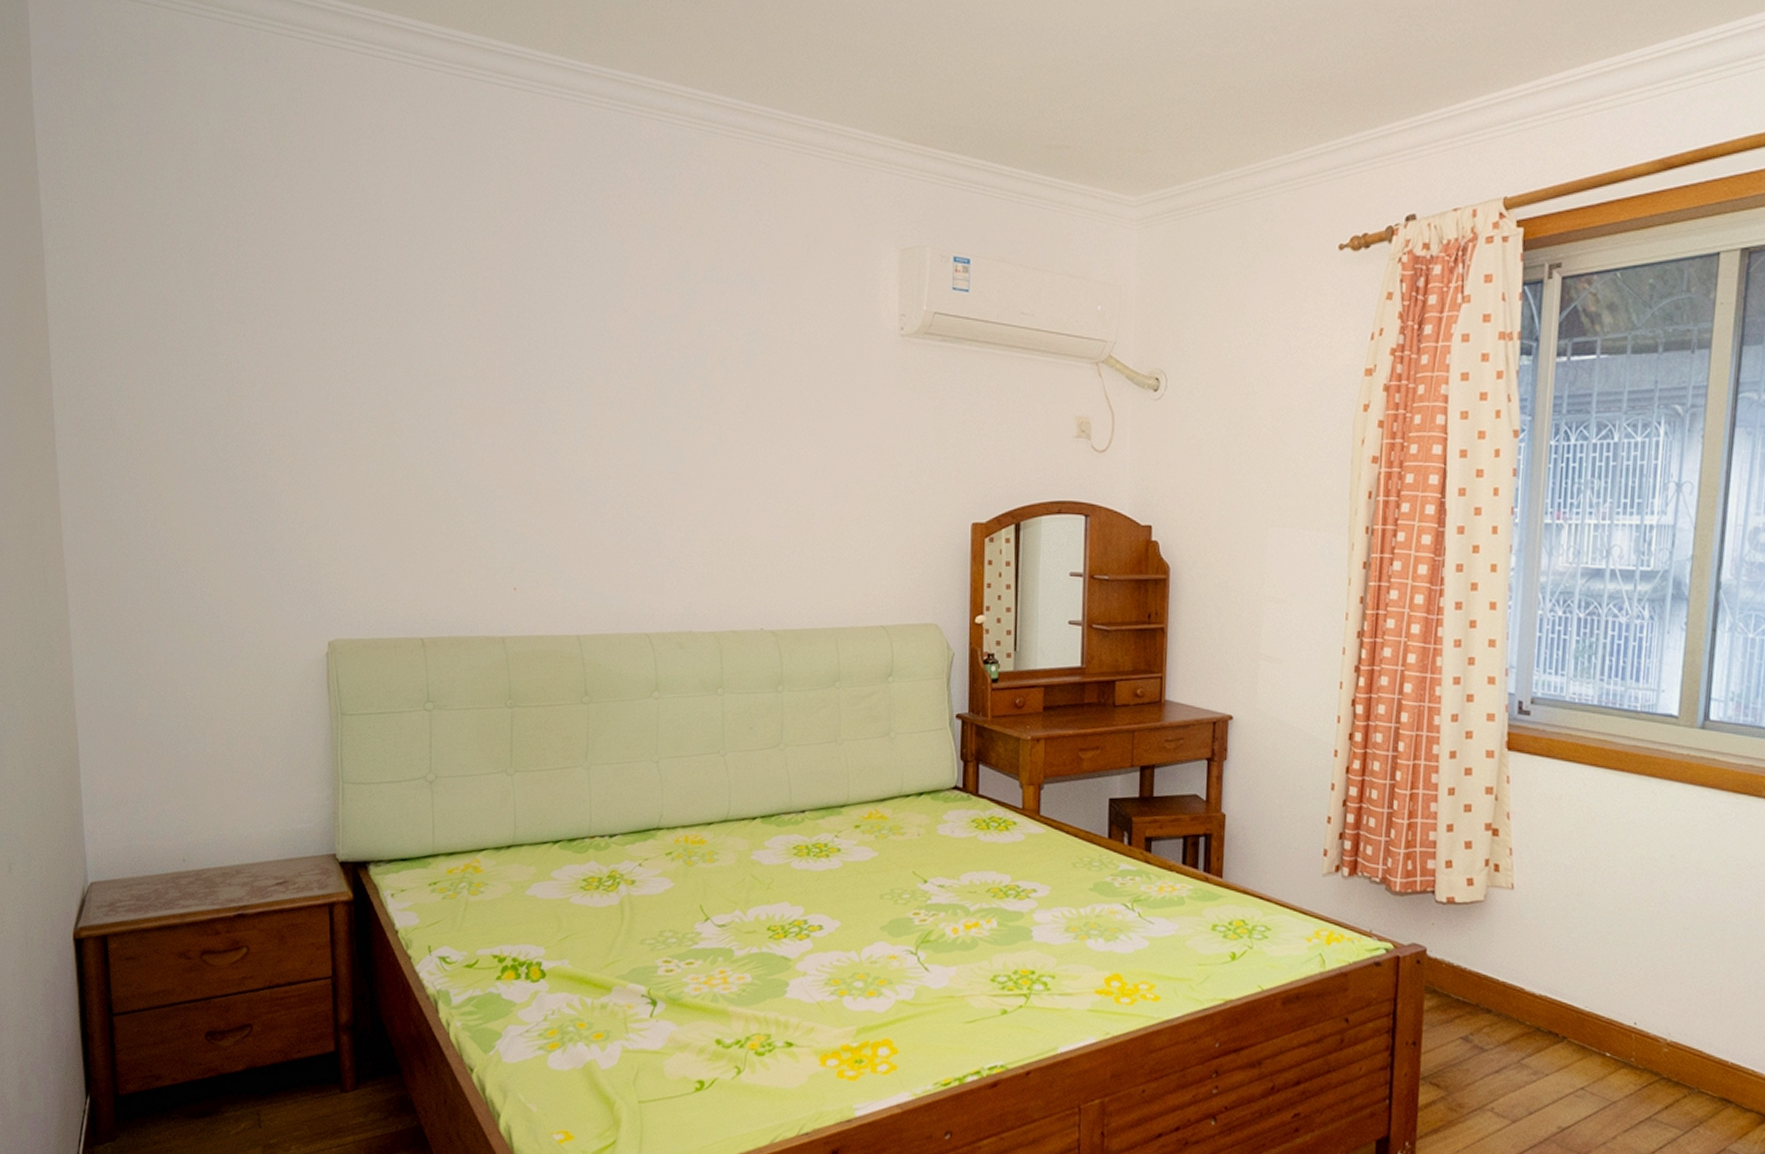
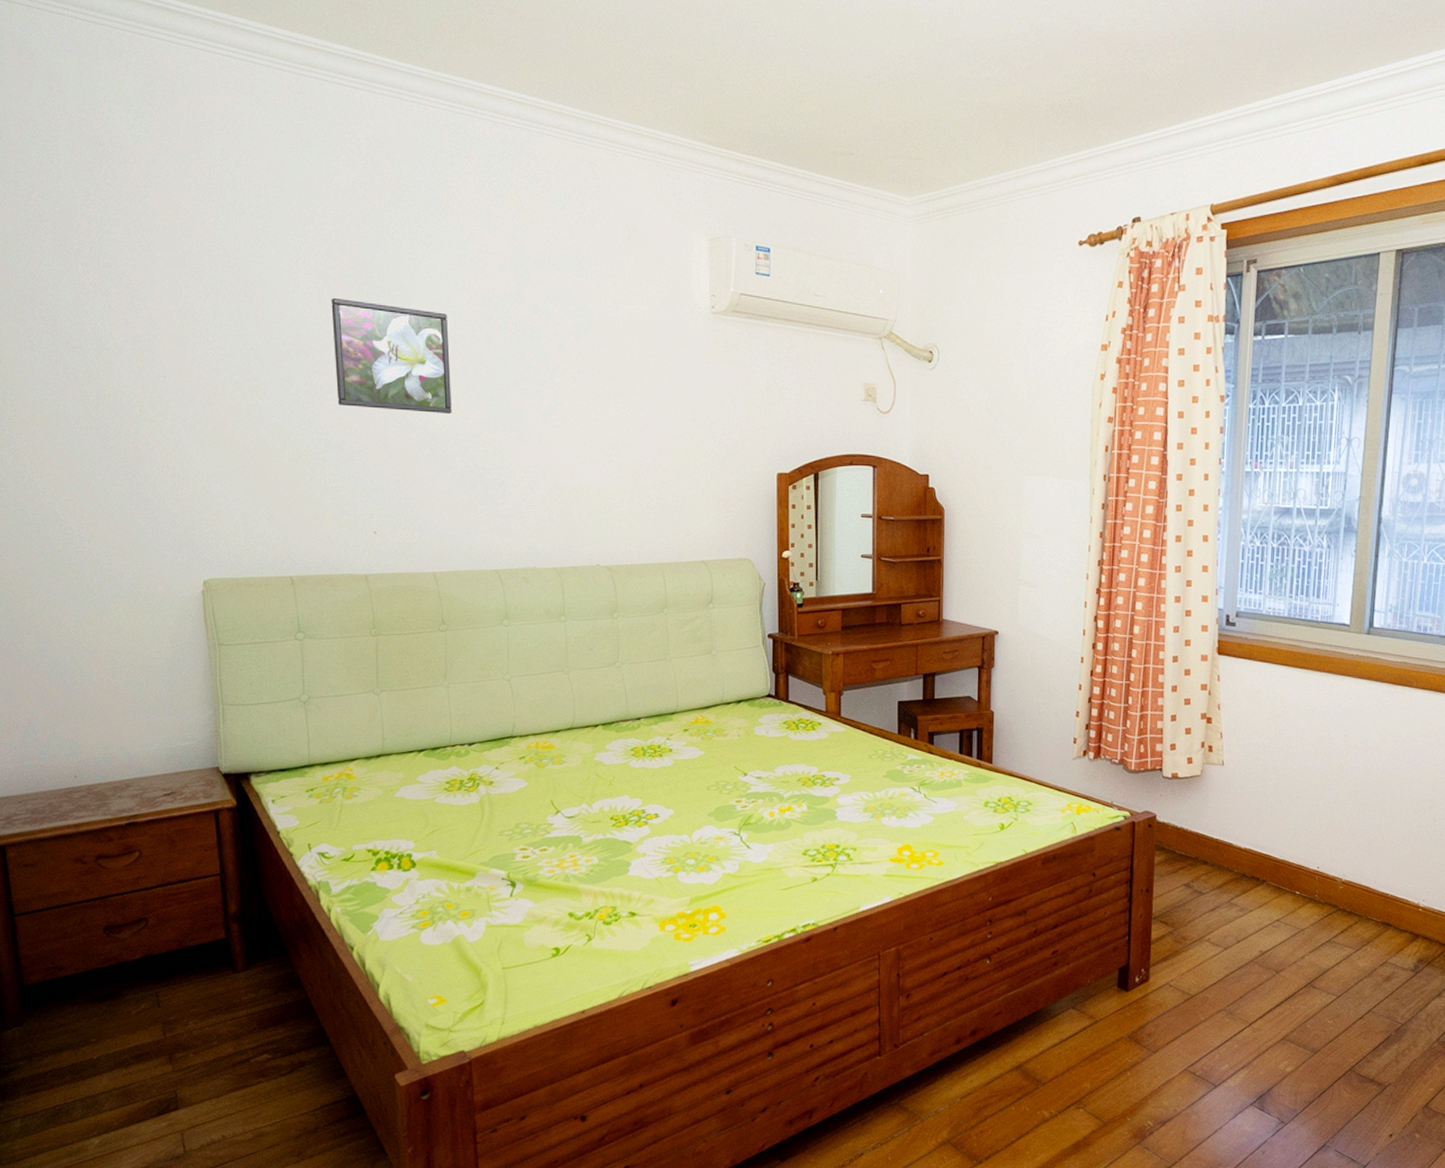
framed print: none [477,322,604,454] -> present [331,297,452,415]

